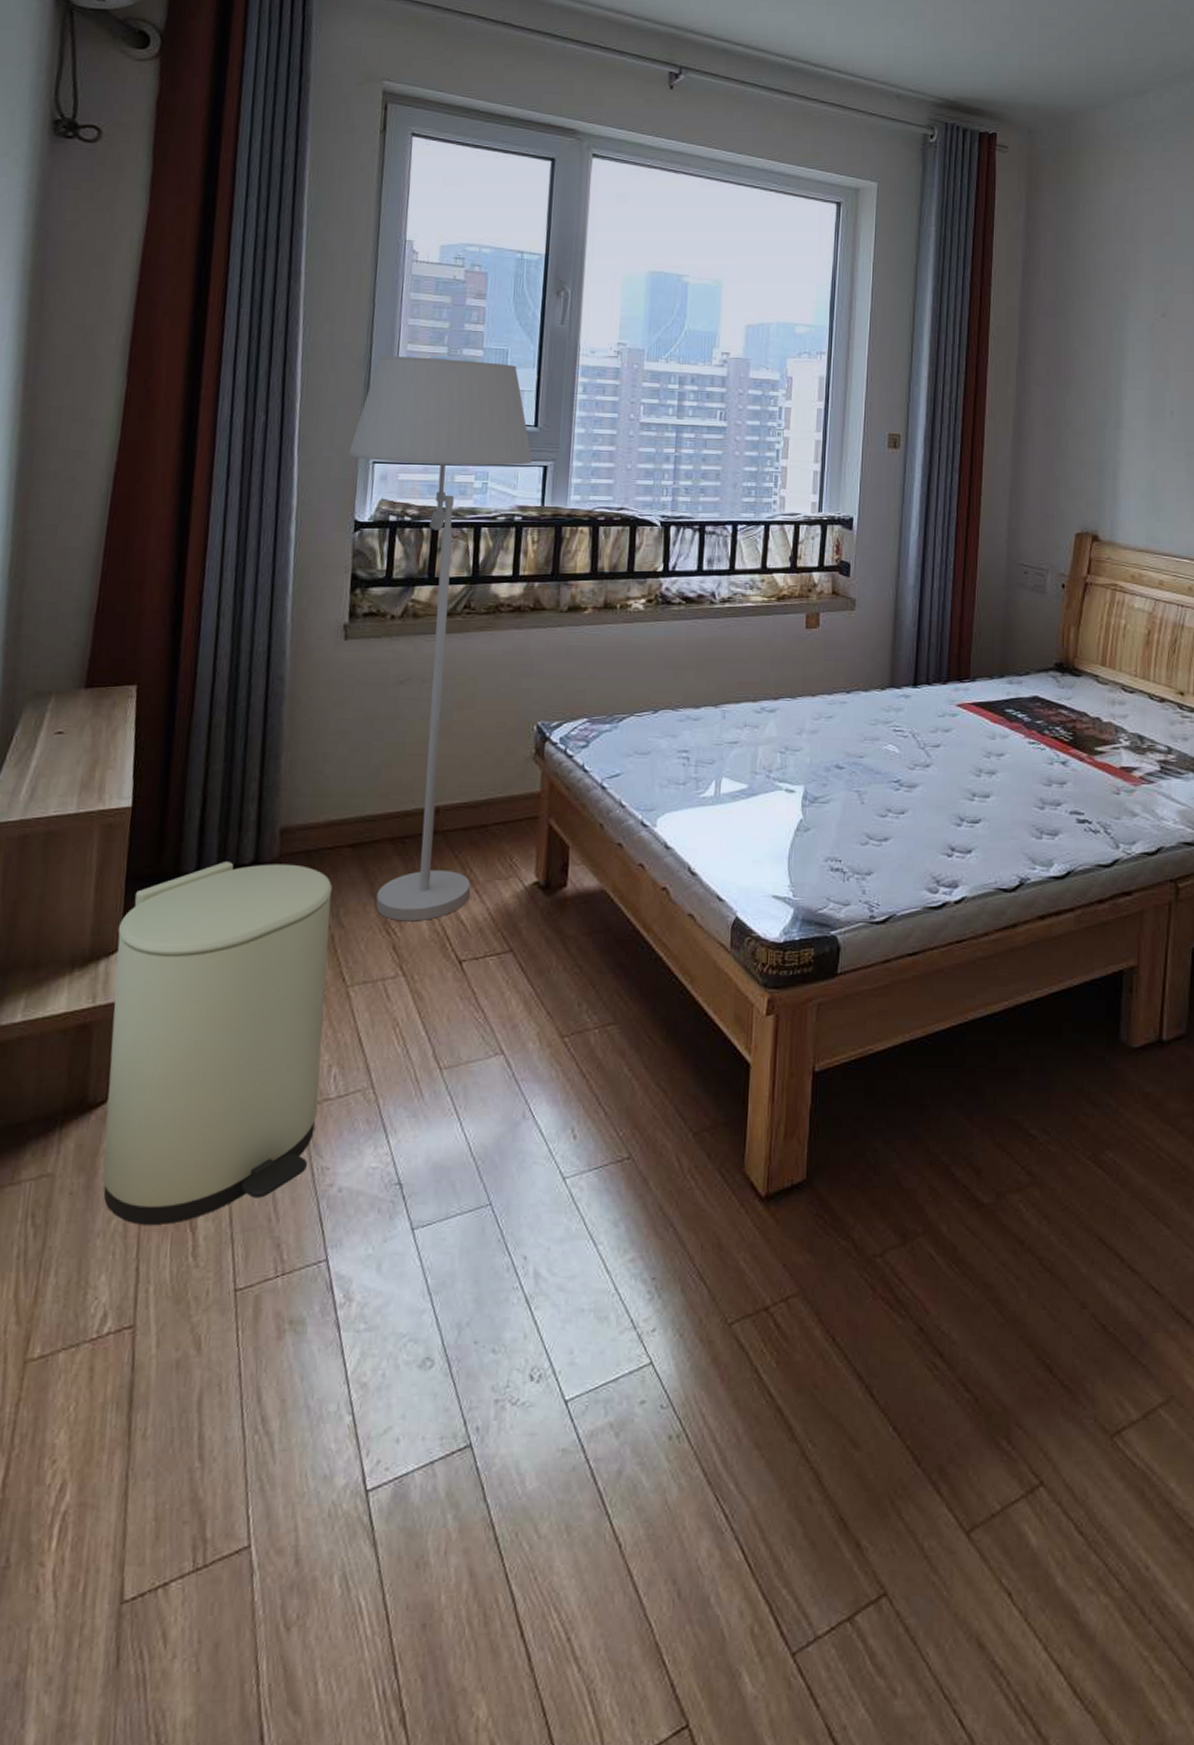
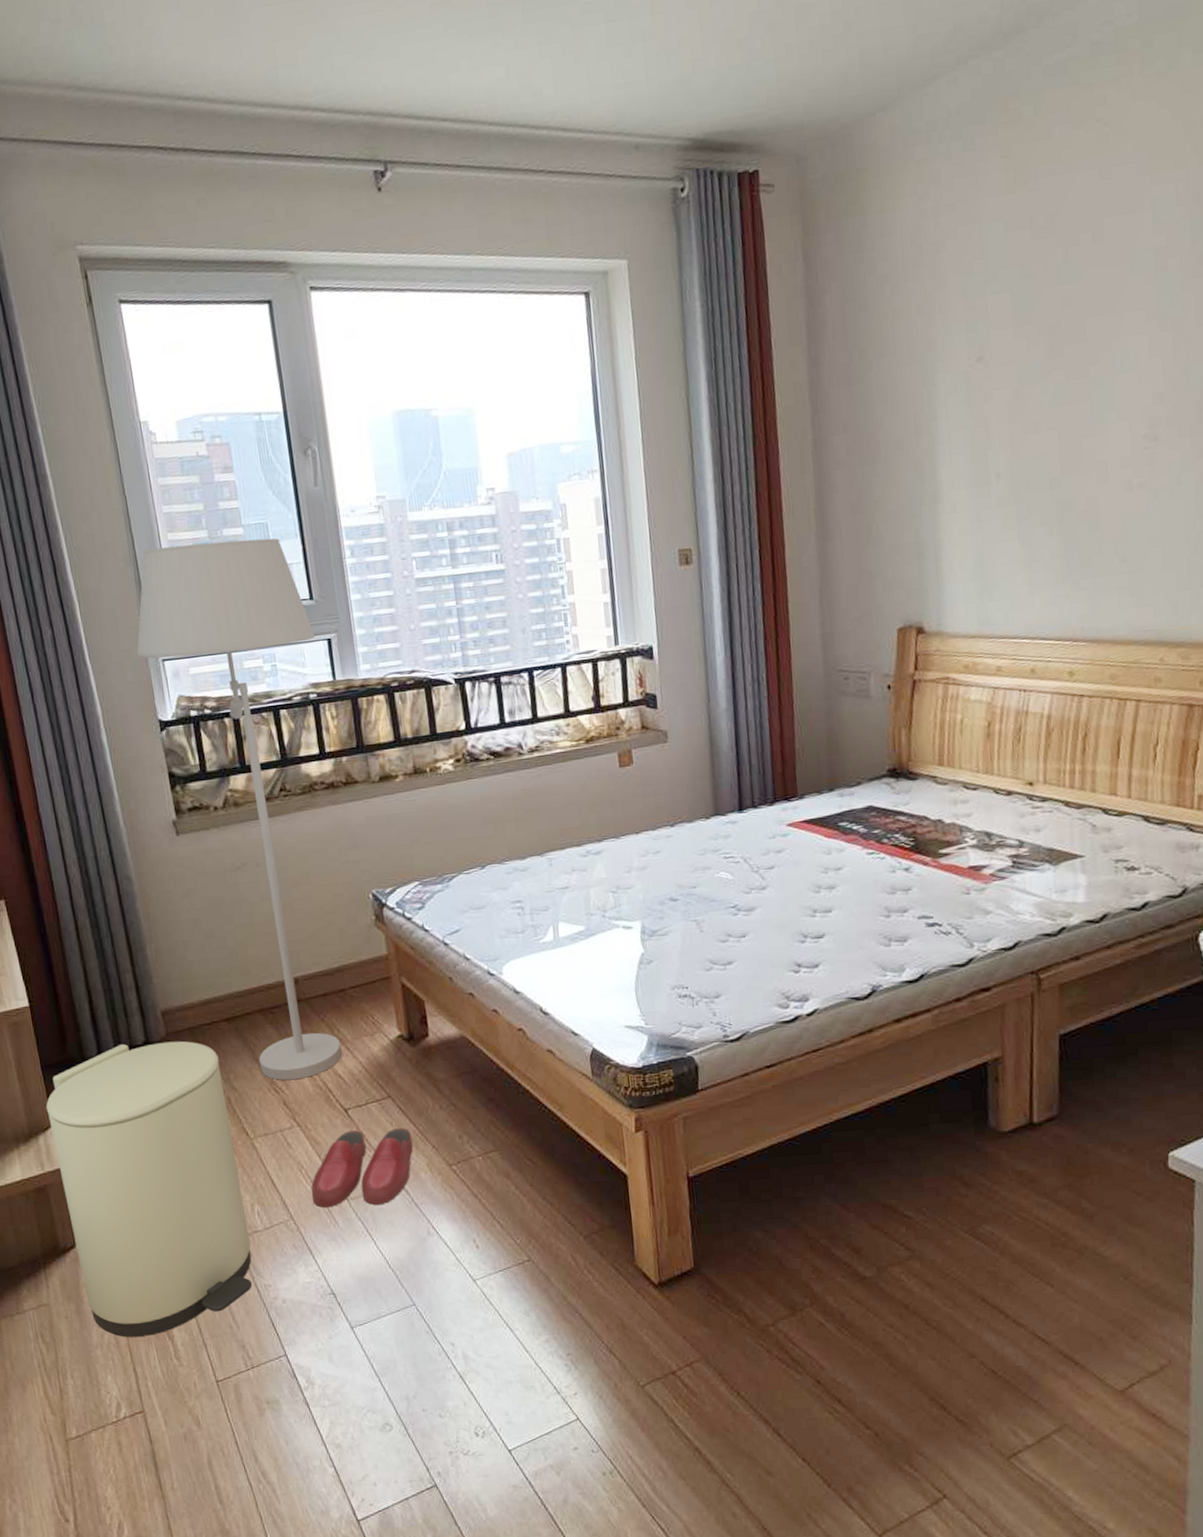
slippers: none [400,987,527,1077] -> present [311,1128,413,1207]

